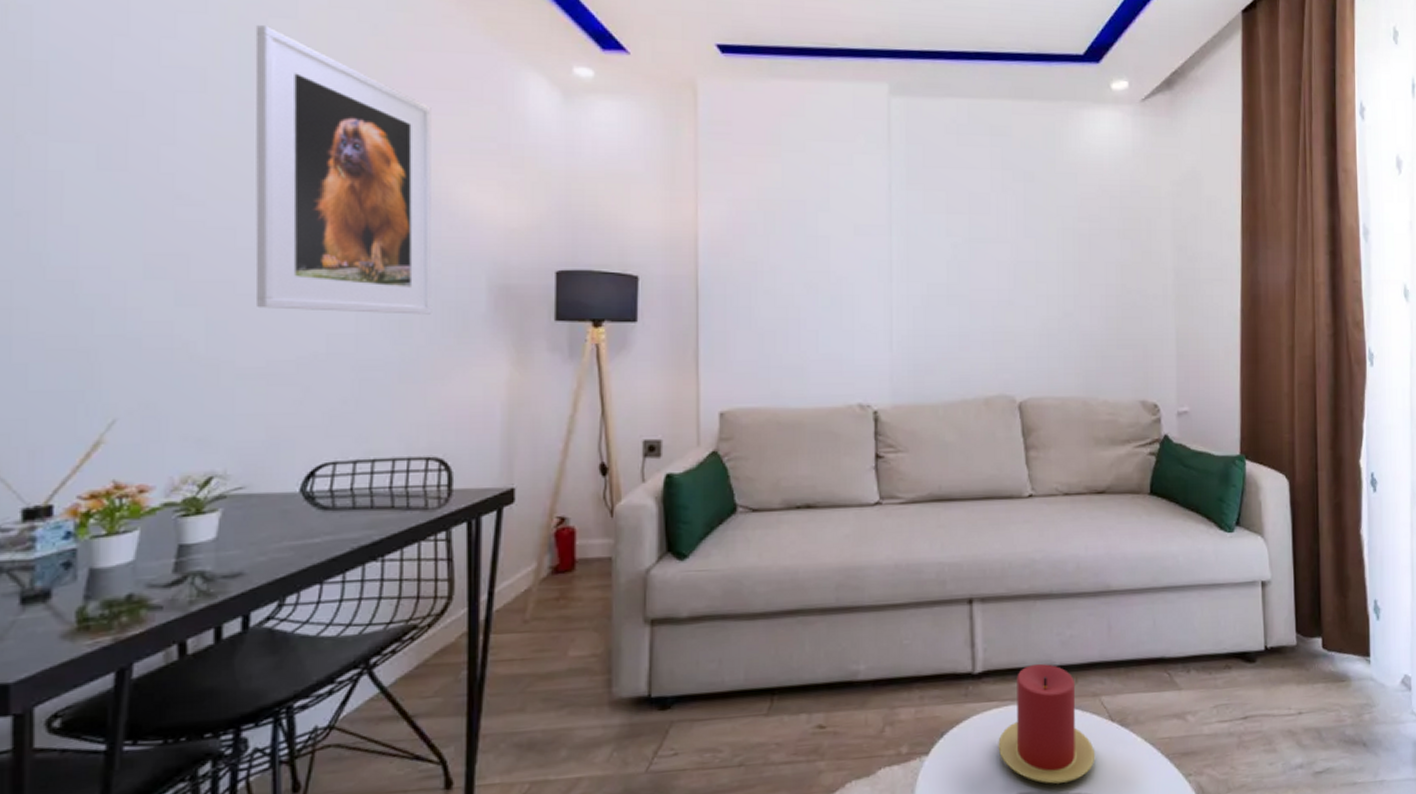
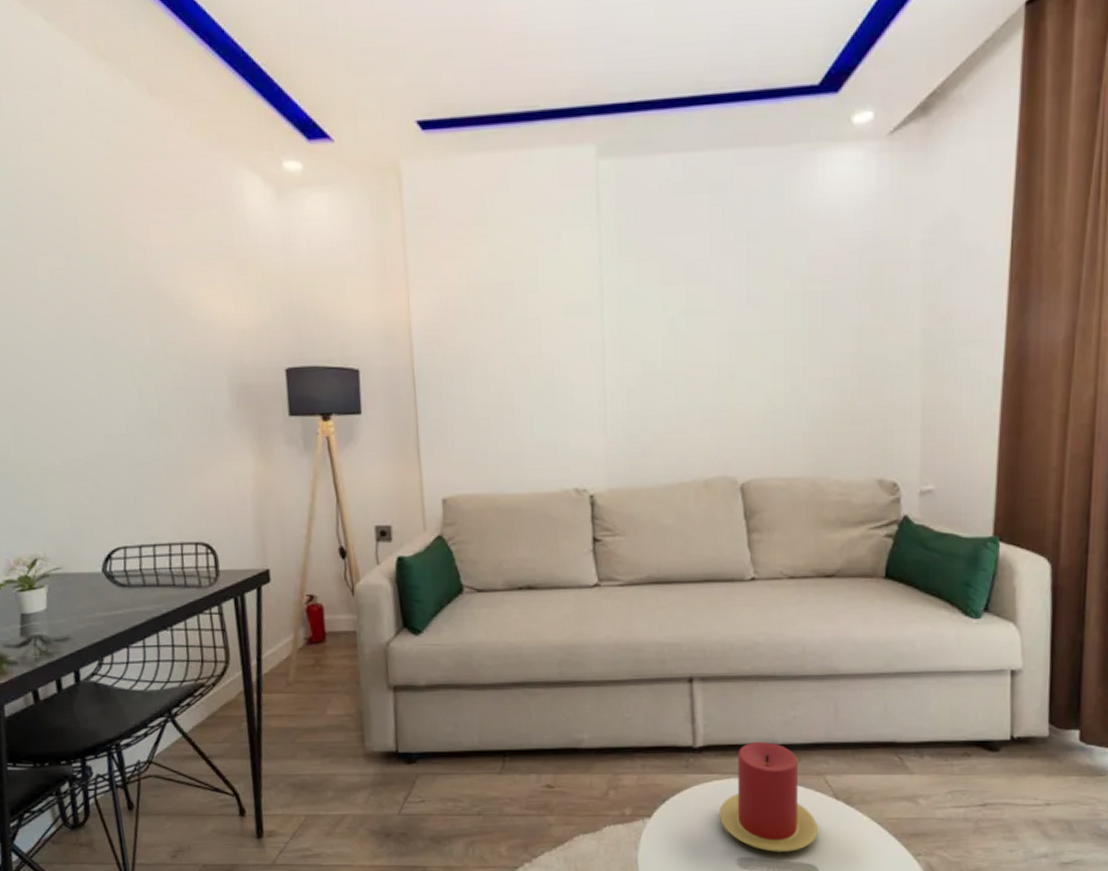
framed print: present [255,25,433,315] -> none [11,151,186,415]

